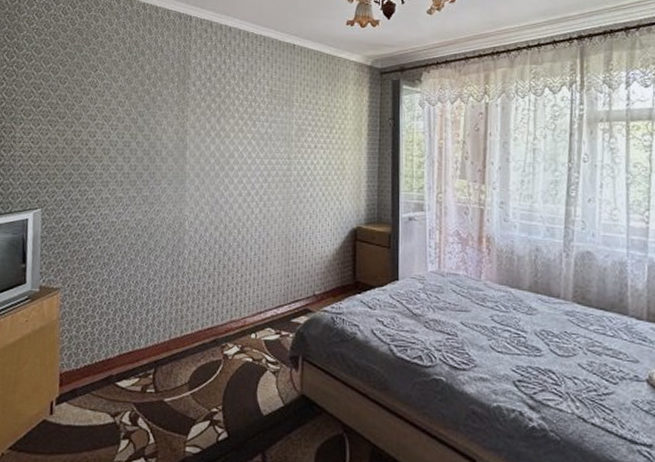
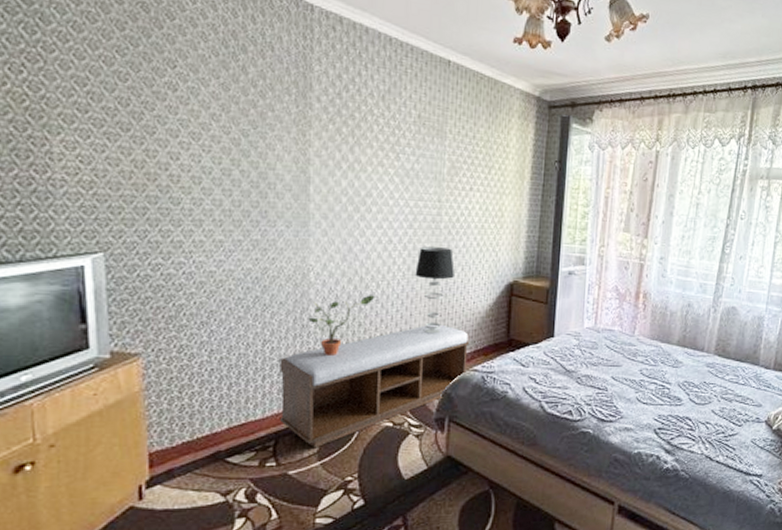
bench: none [158,266,319,379] -> present [279,324,470,448]
potted plant: none [183,240,237,294] -> present [308,295,376,355]
table lamp: none [270,198,303,276] -> present [415,246,455,334]

